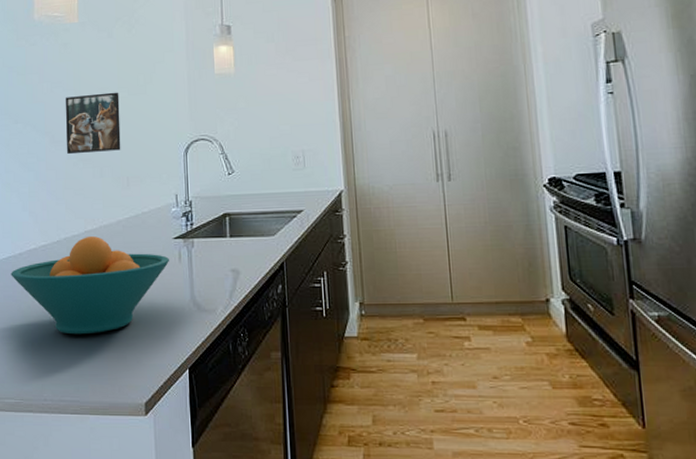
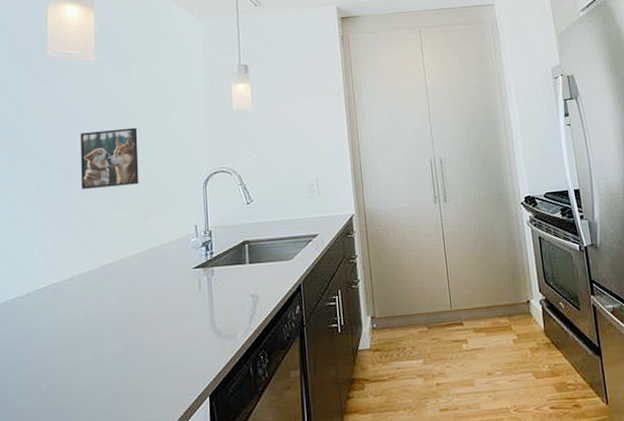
fruit bowl: present [11,236,169,335] -> none [17,271,189,374]

